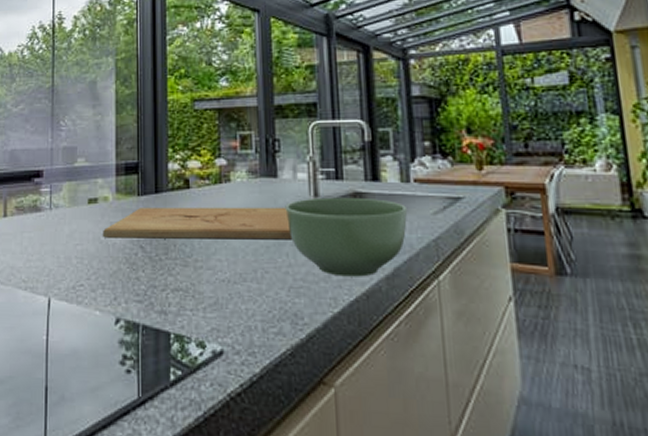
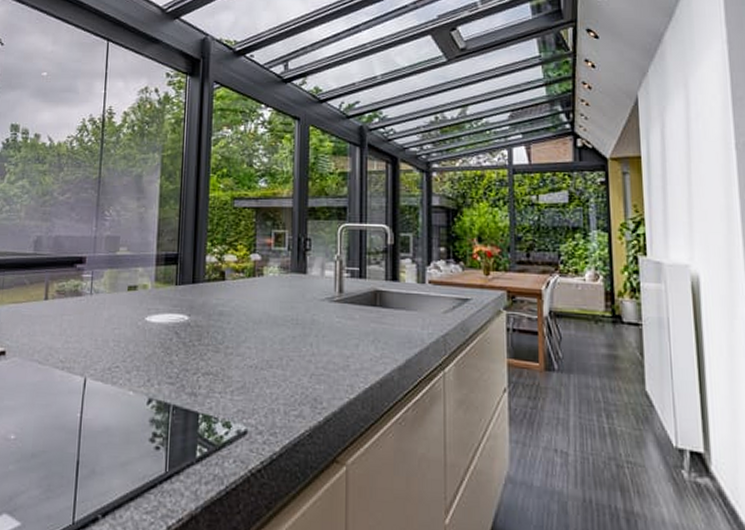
cutting board: present [103,207,293,240] -> none [140,297,317,331]
bowl: present [285,197,408,277] -> none [312,293,422,367]

